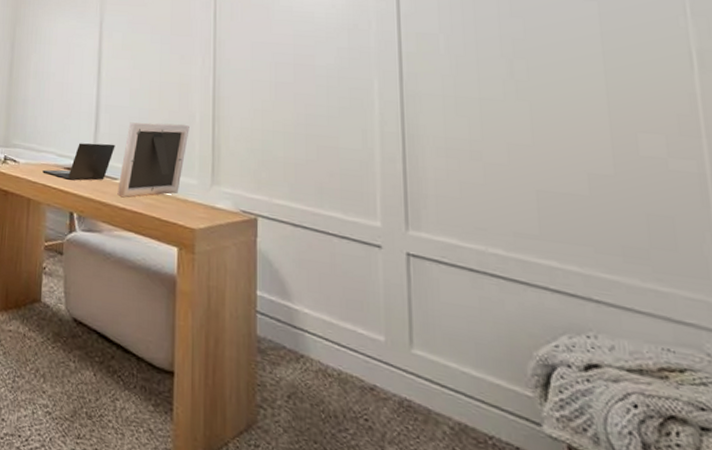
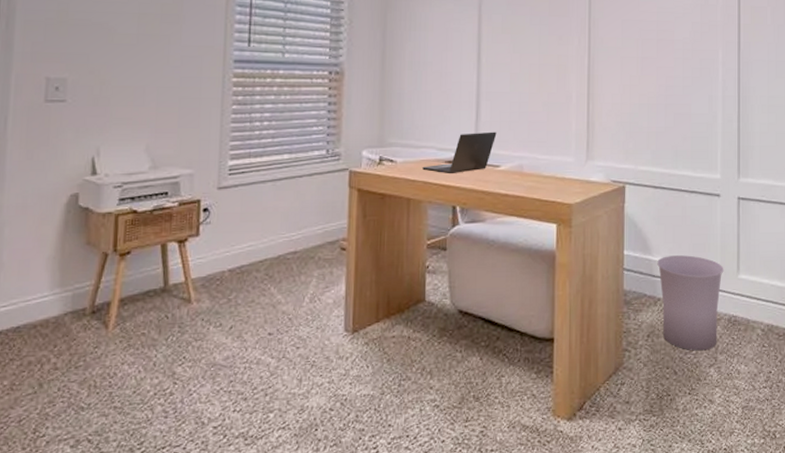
picture frame: present [117,122,190,198] -> none [499,104,567,184]
waste bin: none [299,306,391,434] -> present [657,255,724,351]

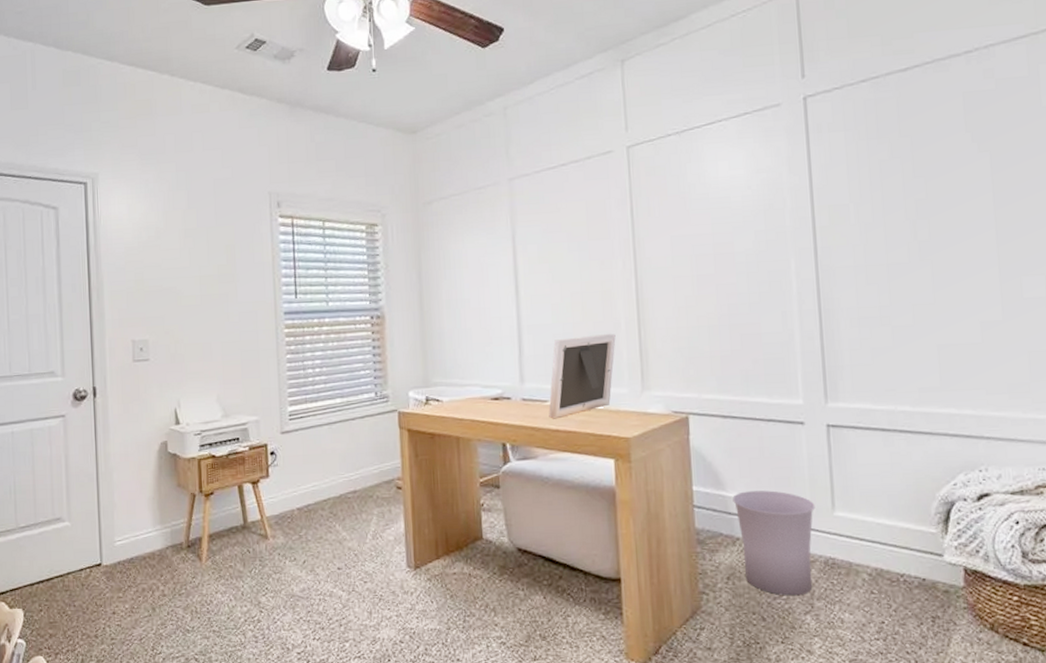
laptop: present [422,131,497,174] -> none [469,365,542,412]
picture frame: none [499,104,567,184] -> present [548,333,616,419]

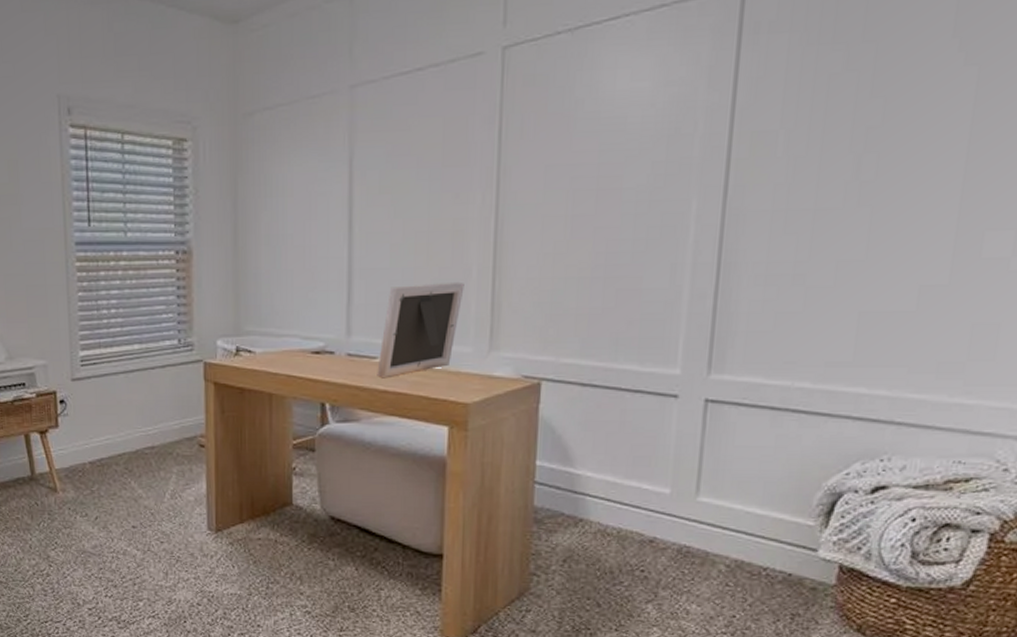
waste bin: present [733,490,815,596] -> none [581,469,677,583]

